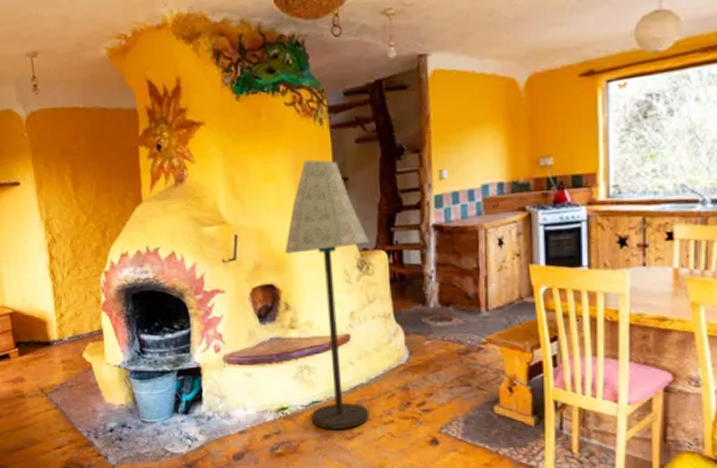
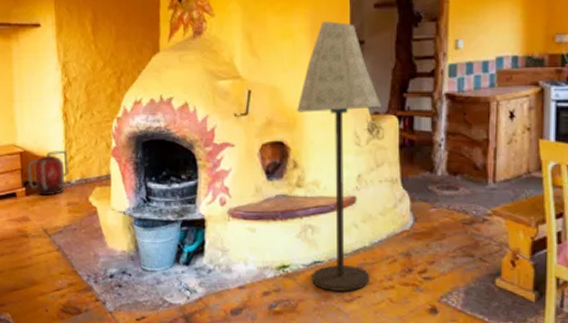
fire extinguisher: none [18,308,61,355] -> present [27,150,69,196]

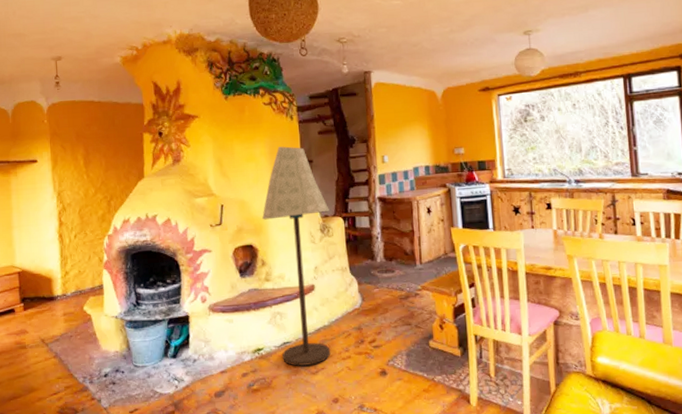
fire extinguisher: present [27,150,69,196] -> none [25,267,64,309]

